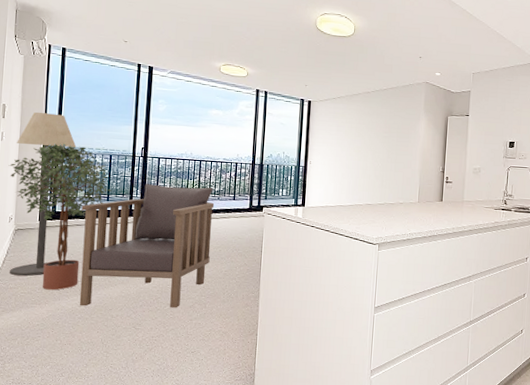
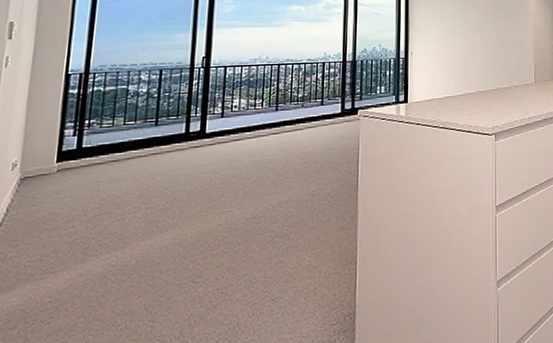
potted tree: present [8,143,112,290] -> none [14,62,162,252]
floor lamp: present [10,112,77,276] -> none [9,27,114,240]
armchair: present [79,184,215,308] -> none [113,93,298,266]

